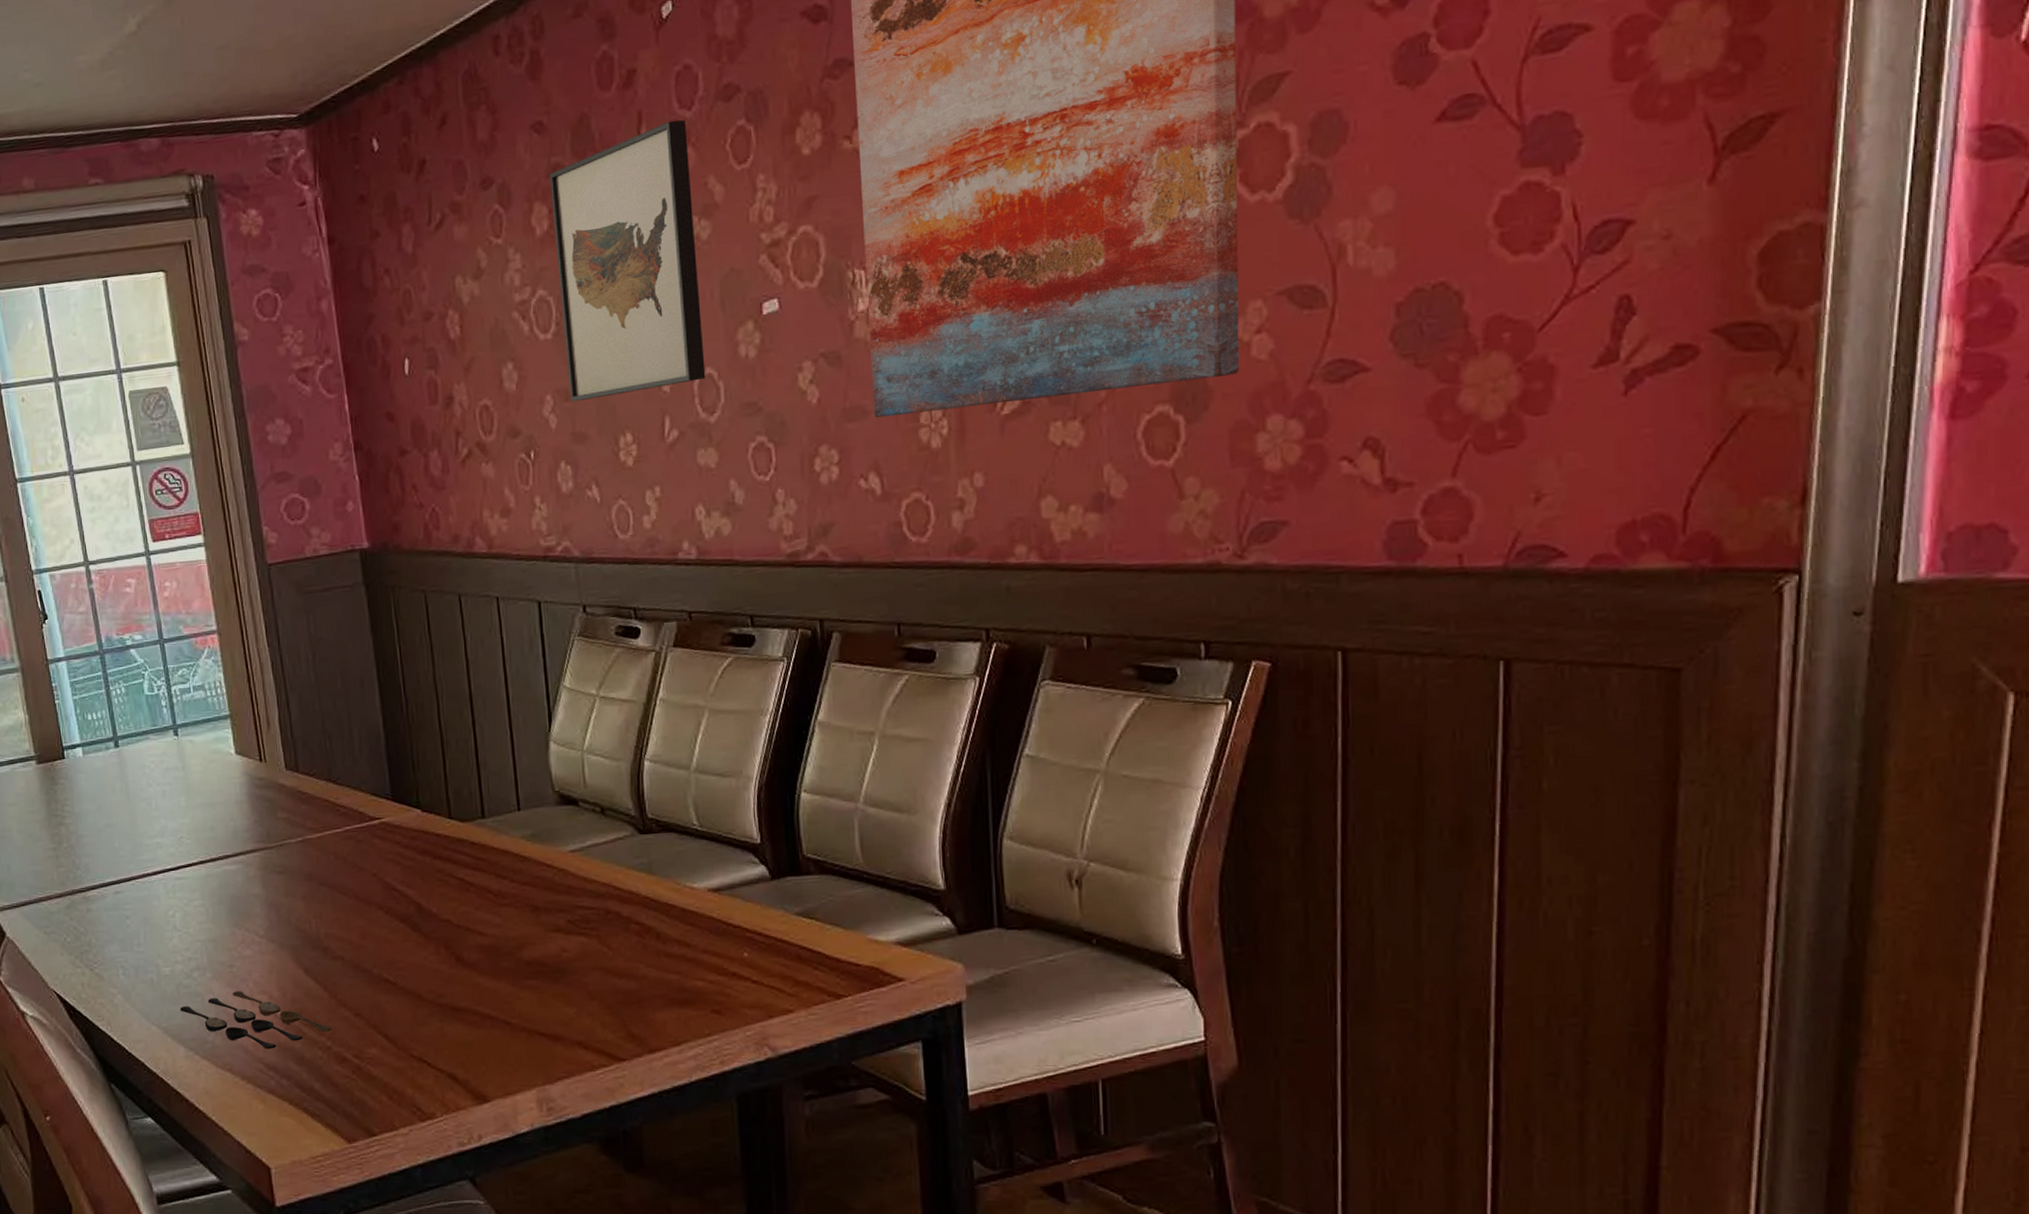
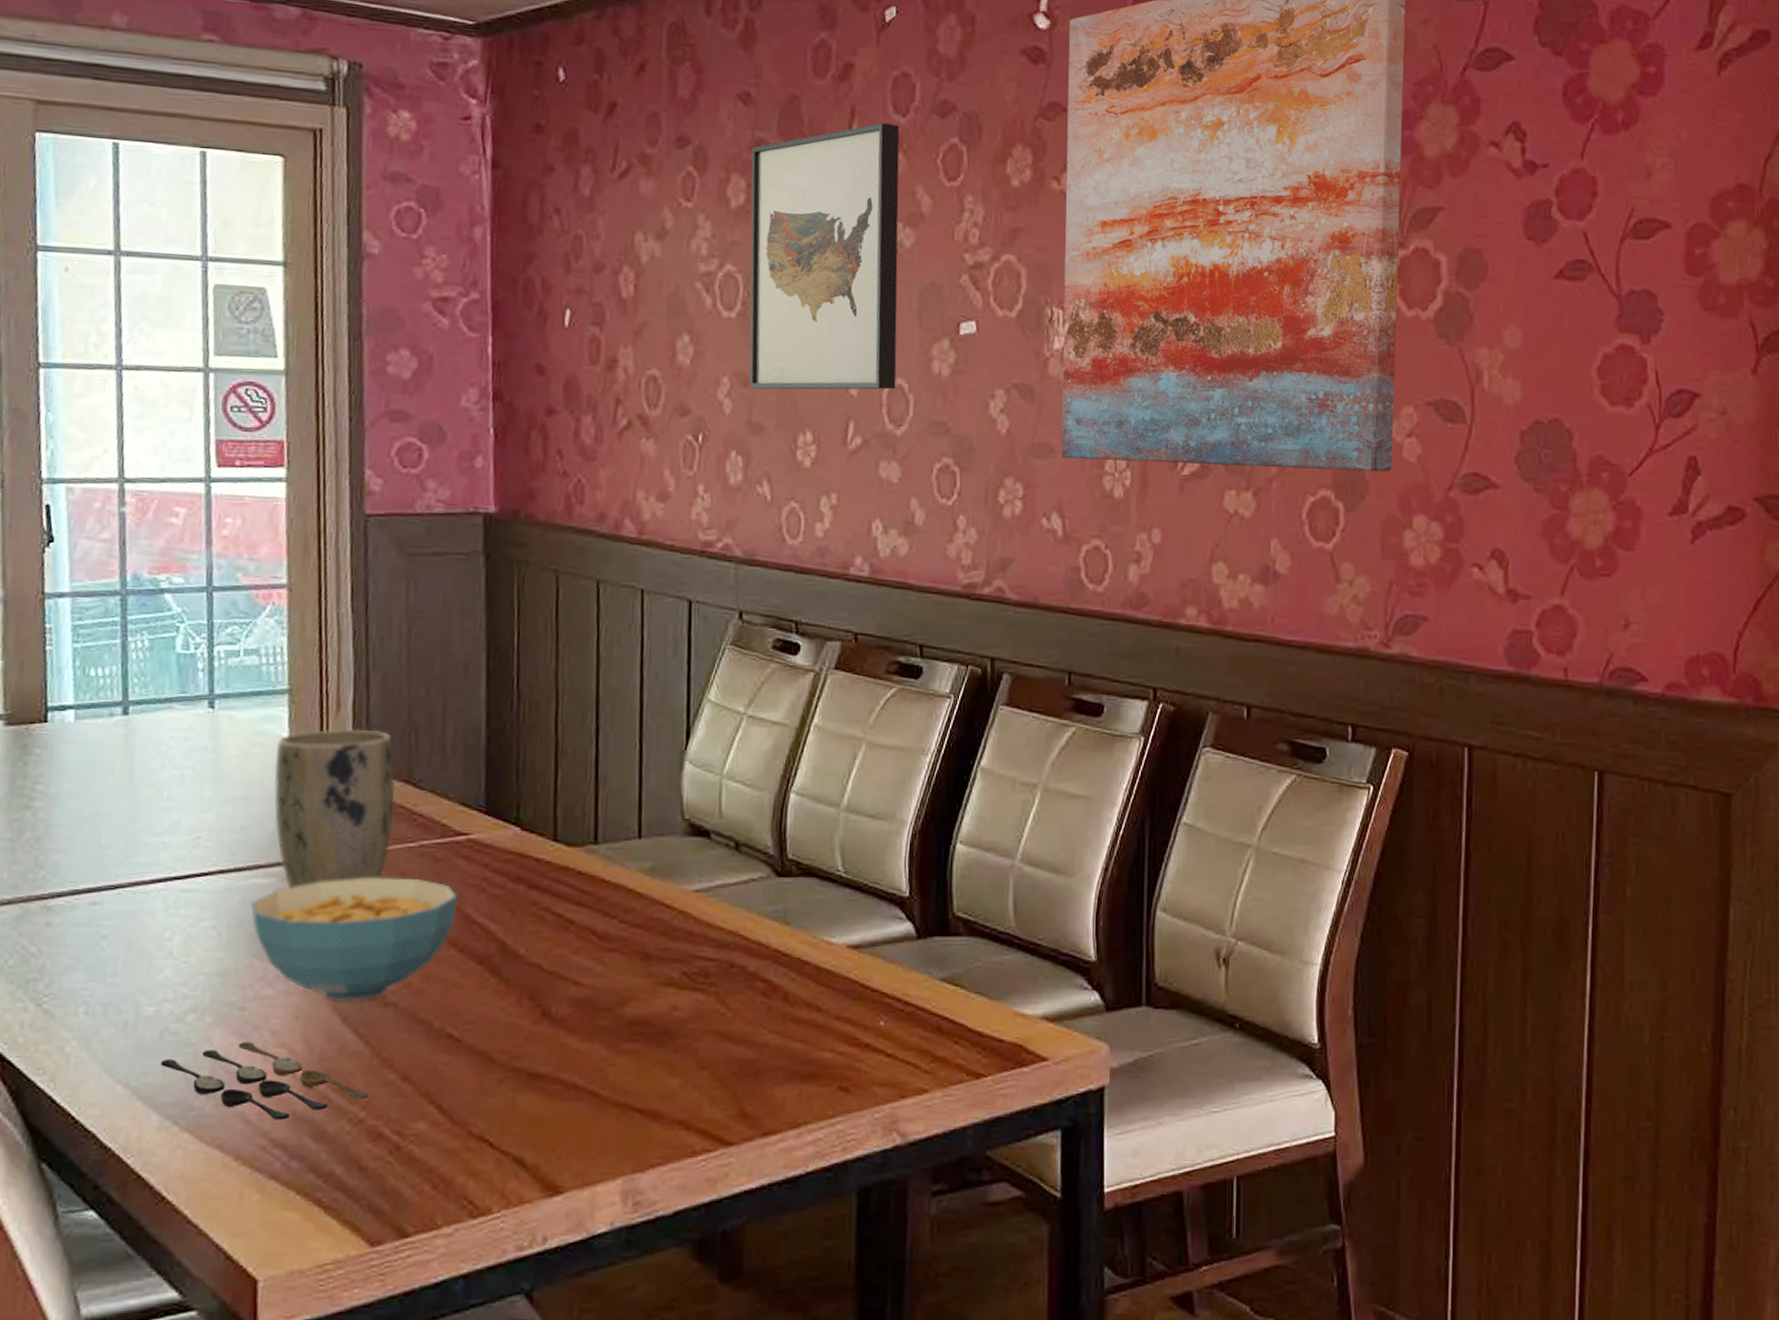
cereal bowl: none [225,857,380,956] -> present [250,877,458,1000]
plant pot: none [227,740,322,872] -> present [274,729,396,888]

